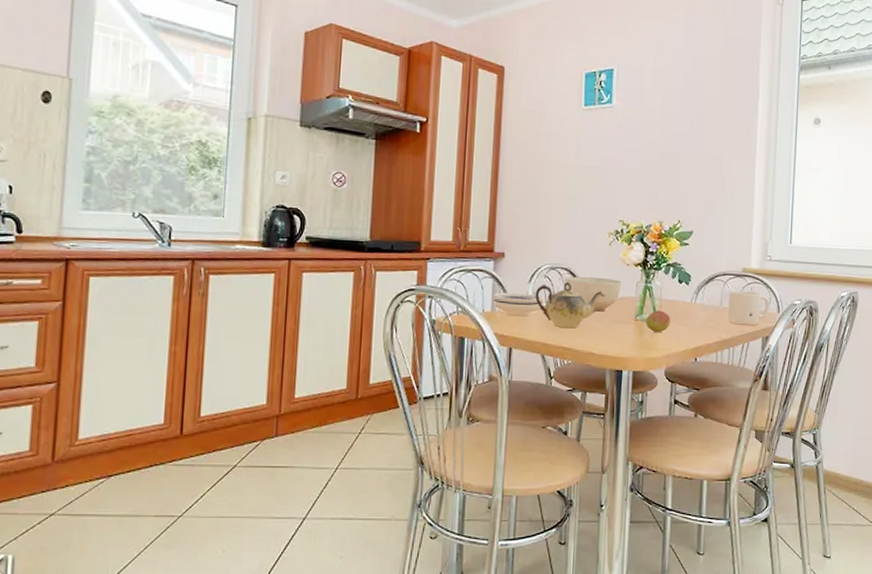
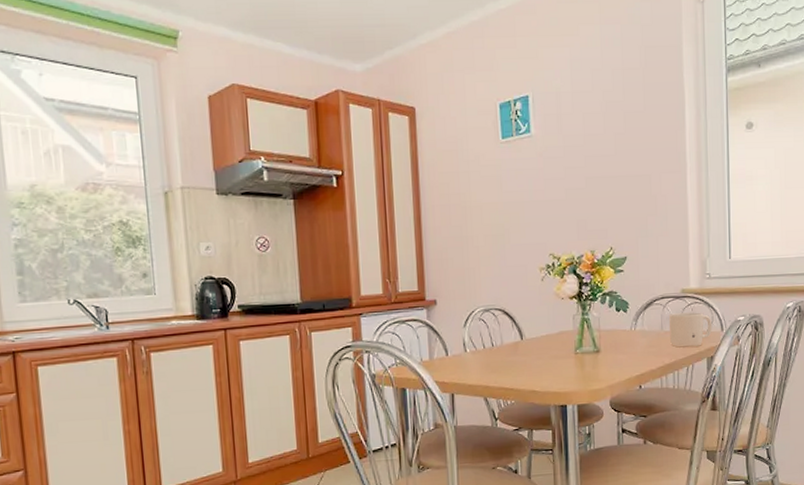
bowl: present [492,292,544,317] -> none [429,338,481,363]
teapot: present [535,282,606,329] -> none [471,322,543,369]
bowl: present [564,276,622,312] -> none [499,314,558,349]
fruit: present [646,310,670,333] -> none [586,341,611,364]

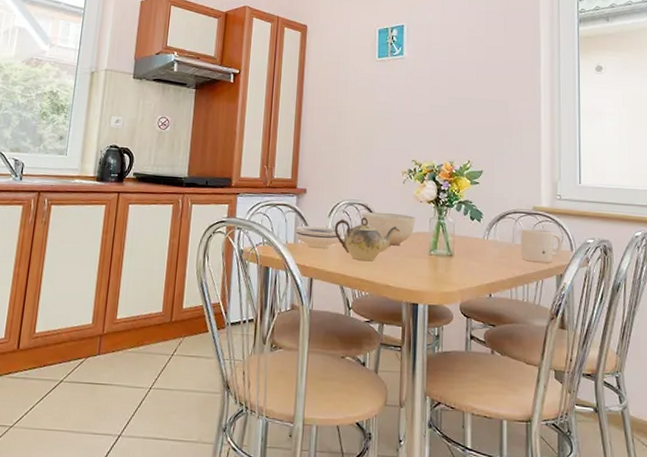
bowl: none [429,338,481,363] -> present [295,225,342,249]
teapot: none [471,322,543,369] -> present [334,217,401,261]
bowl: none [499,314,558,349] -> present [361,212,416,246]

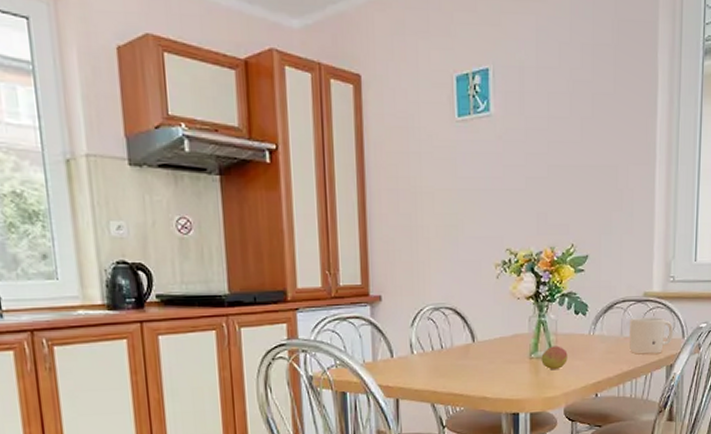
bowl: present [295,225,342,249] -> none [373,338,429,365]
teapot: present [334,217,401,261] -> none [418,323,497,374]
bowl: present [361,212,416,246] -> none [449,315,513,353]
fruit: none [440,245,464,268] -> present [541,346,568,370]

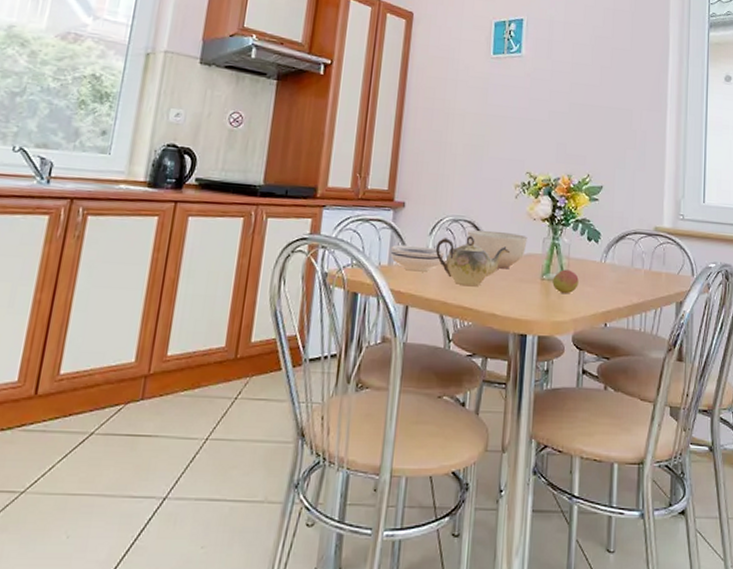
bowl: none [373,338,429,365] -> present [390,244,445,272]
teapot: none [418,323,497,374] -> present [435,236,511,287]
bowl: none [449,315,513,353] -> present [466,230,528,269]
mug: present [628,317,674,355] -> none [639,250,684,290]

